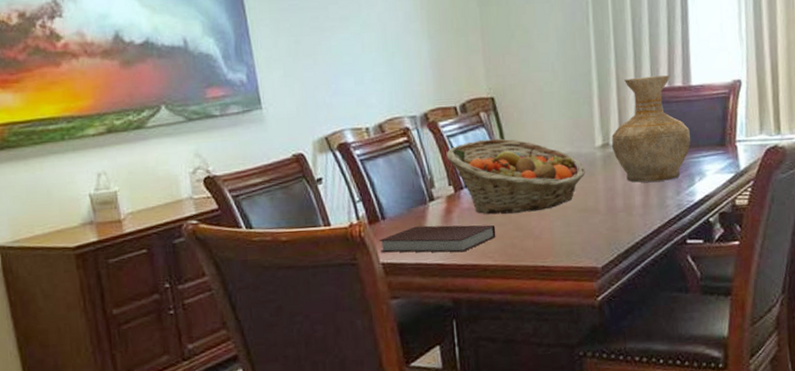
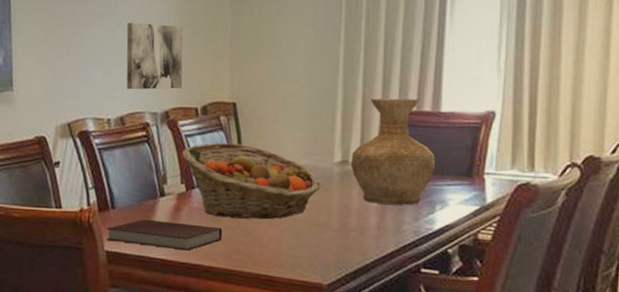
wall art: none [373,23,438,95] -> present [126,22,183,90]

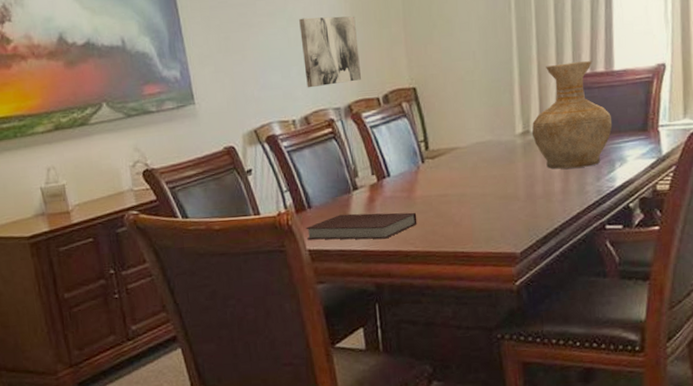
fruit basket: present [182,142,321,220] -> none [369,128,506,203]

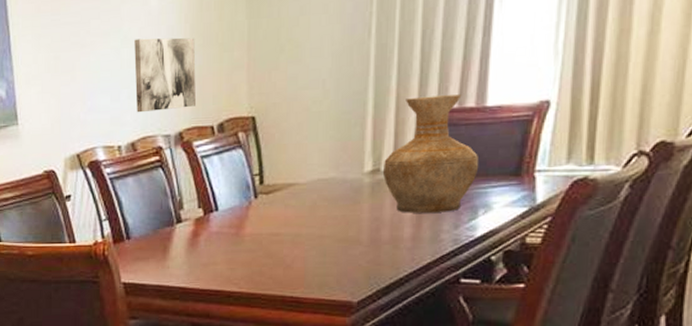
notebook: present [305,212,417,240] -> none [122,247,244,277]

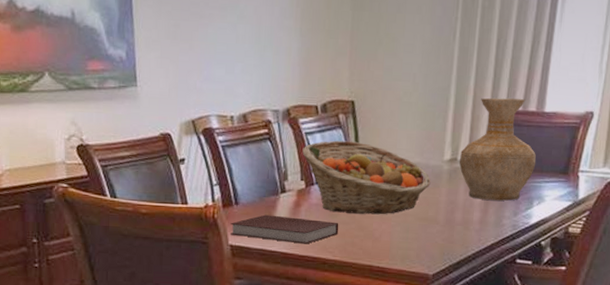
notebook: none [122,247,244,277] -> present [230,214,339,244]
wall art: present [134,37,196,113] -> none [249,16,305,87]
fruit basket: none [198,160,350,240] -> present [302,140,431,215]

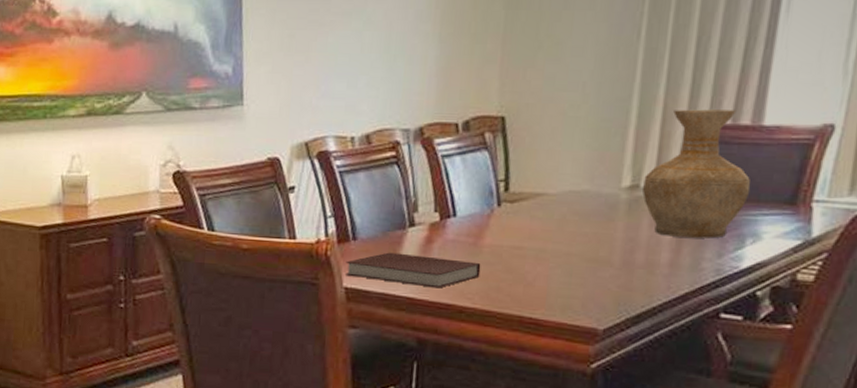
fruit basket: present [302,140,431,215] -> none [437,164,604,254]

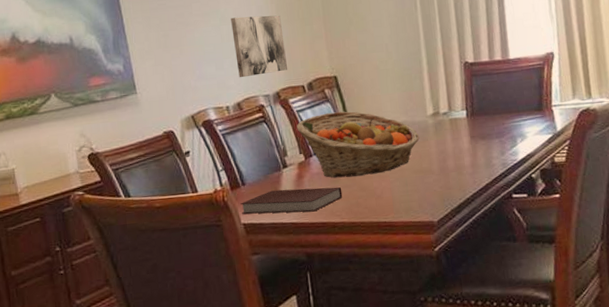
wall art: none [374,22,445,103] -> present [231,15,287,78]
fruit basket: none [437,164,604,254] -> present [296,111,420,178]
vase: present [642,109,751,239] -> none [441,51,512,146]

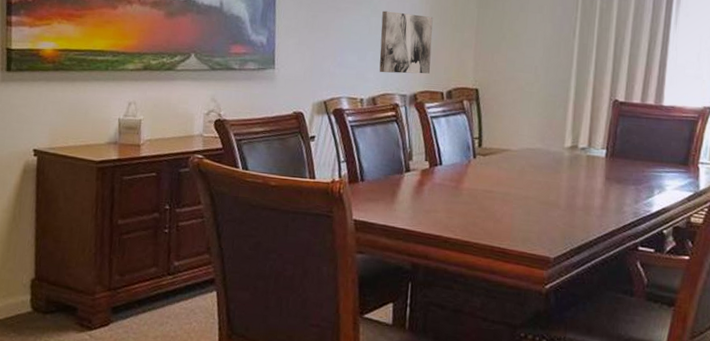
notebook: present [240,187,343,214] -> none [355,192,461,222]
fruit basket: present [296,111,420,178] -> none [427,124,552,197]

